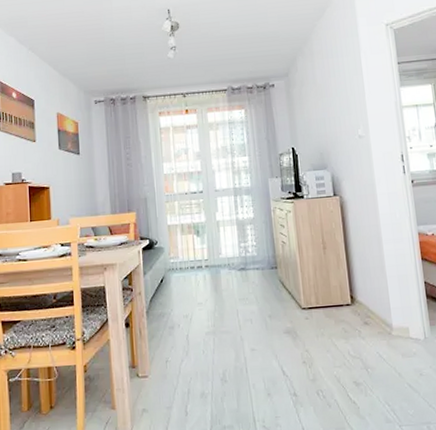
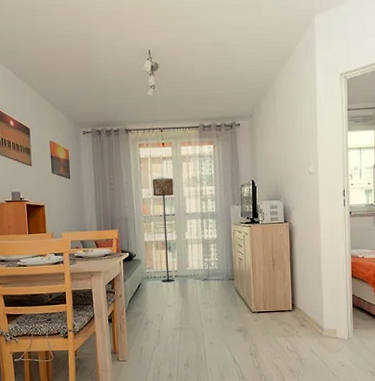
floor lamp: none [175,149,205,275] -> present [152,177,175,283]

